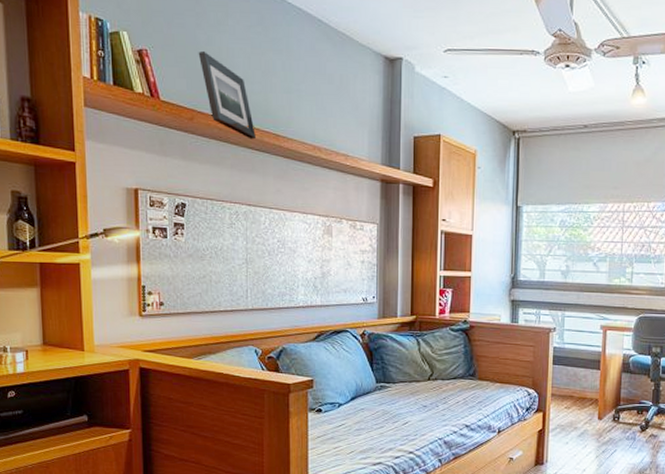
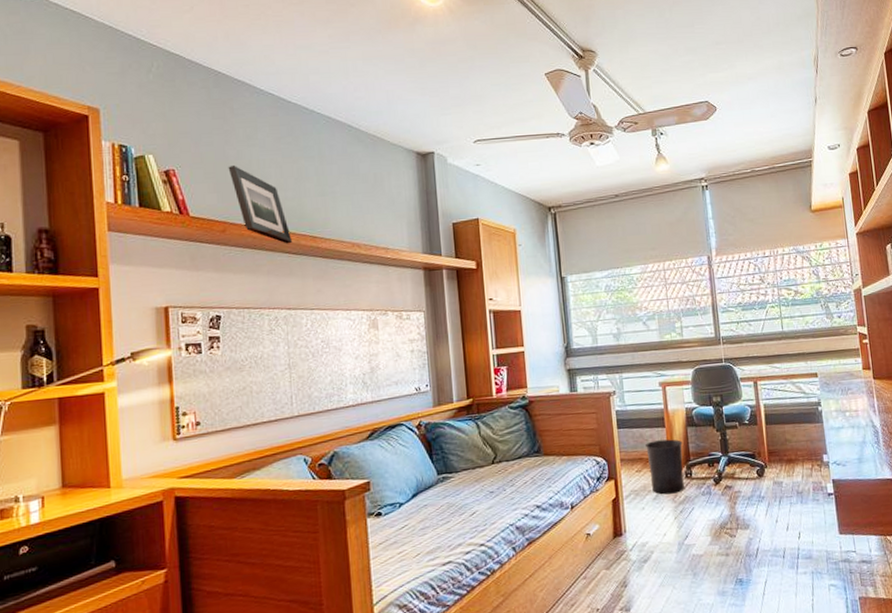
waste bin: none [578,381,615,434] -> present [645,439,684,495]

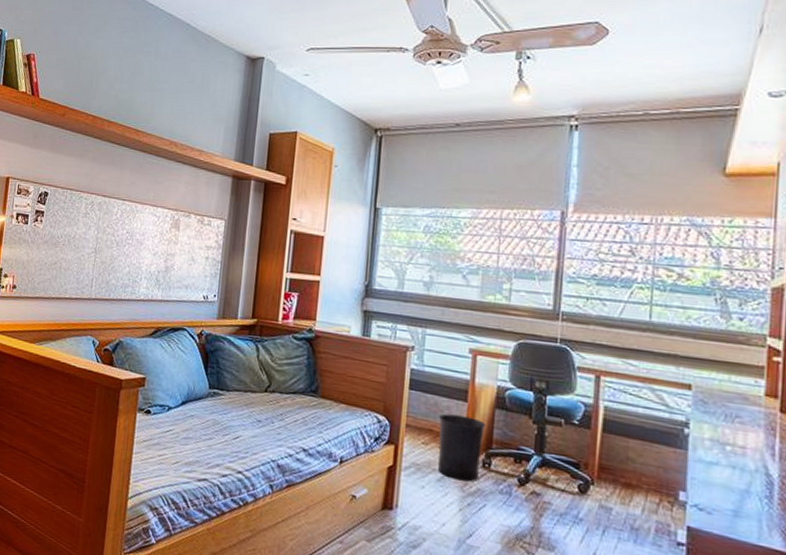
picture frame: present [228,166,292,244] -> none [76,55,118,134]

